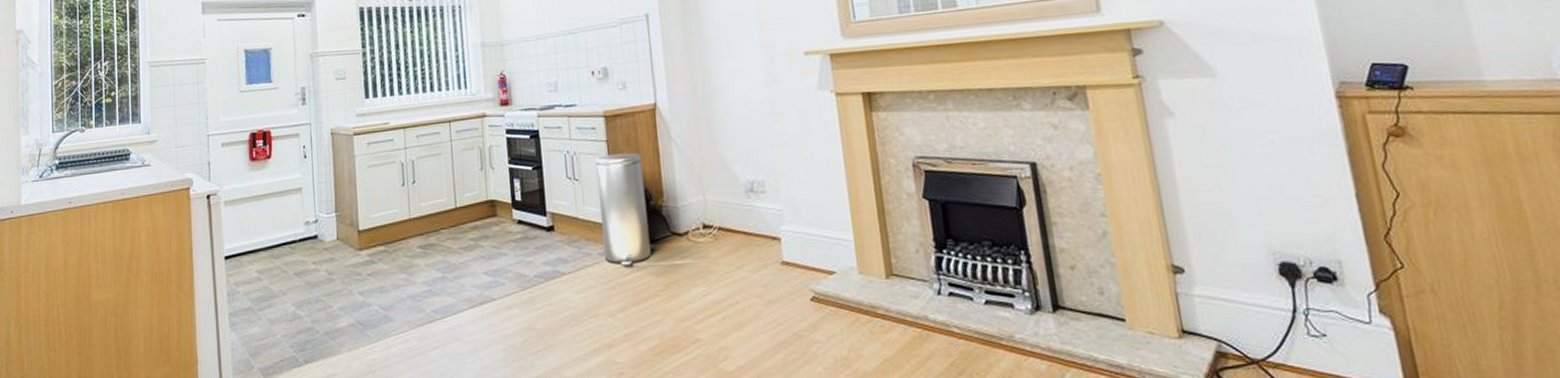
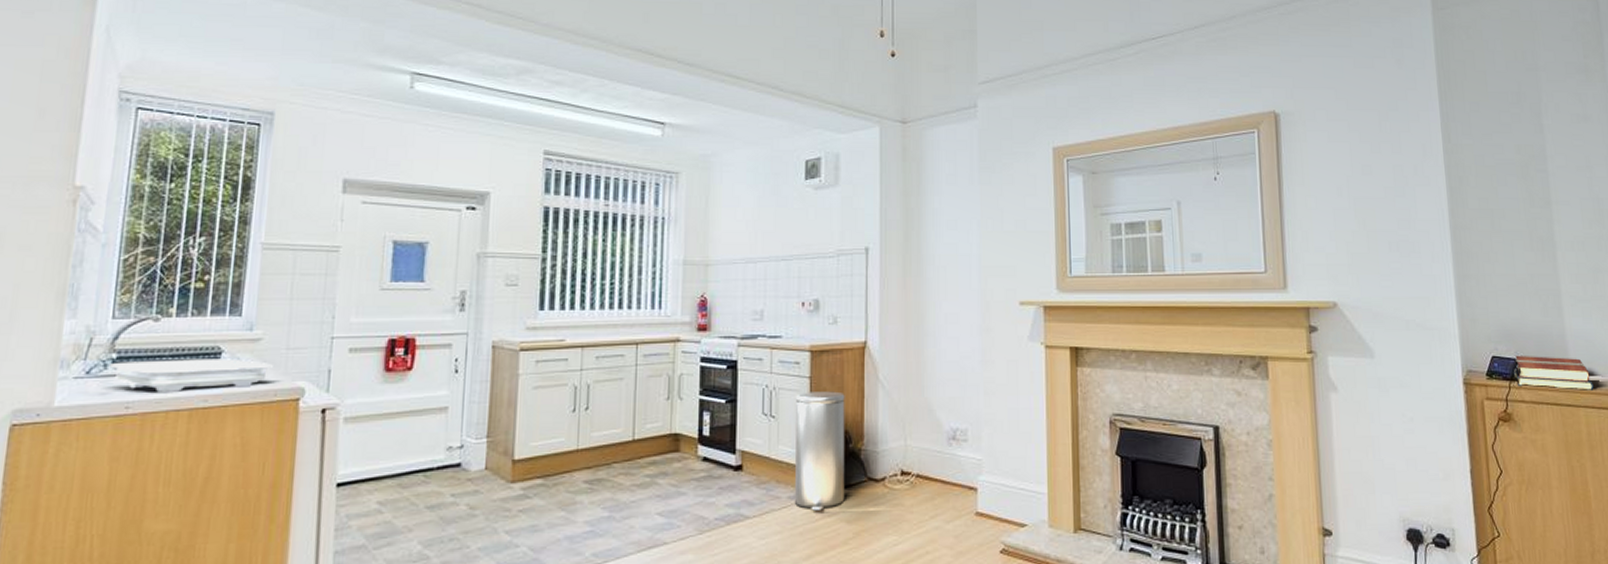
dish rack: none [54,158,167,190] -> present [108,358,273,394]
books: none [1402,57,1519,96] -> present [1513,355,1594,392]

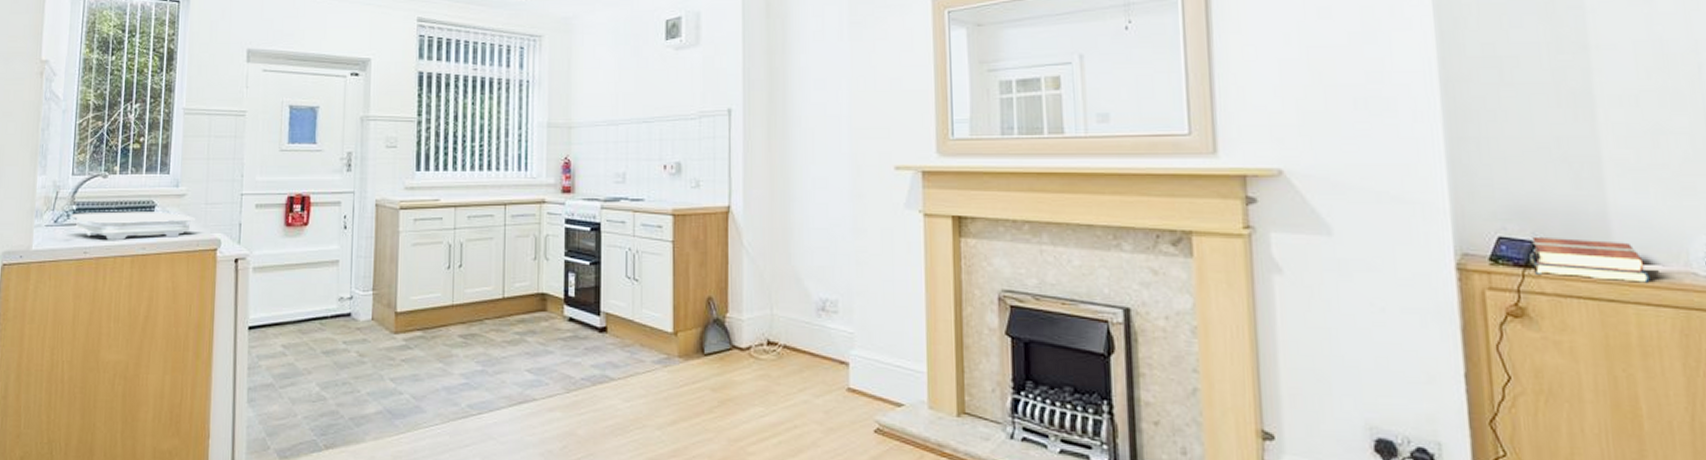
pedal bin: present [795,391,845,511] -> none [658,256,709,377]

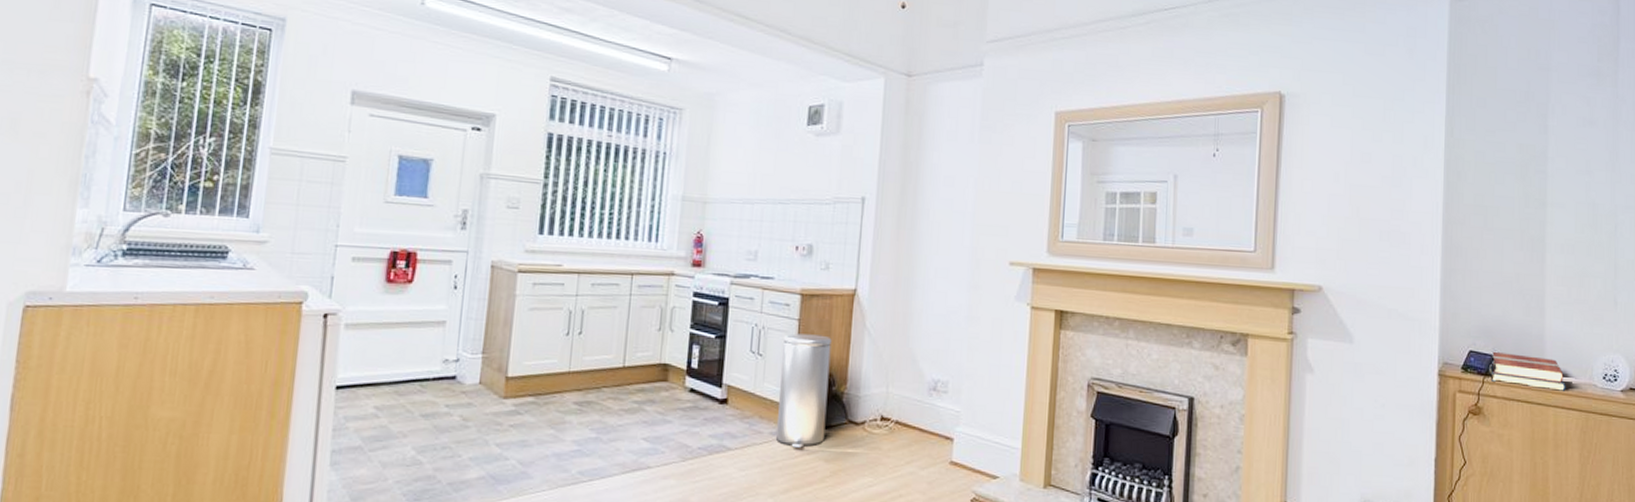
dish rack: present [70,211,195,241] -> none [119,253,278,288]
pedal bin: none [658,256,709,377] -> present [776,333,832,448]

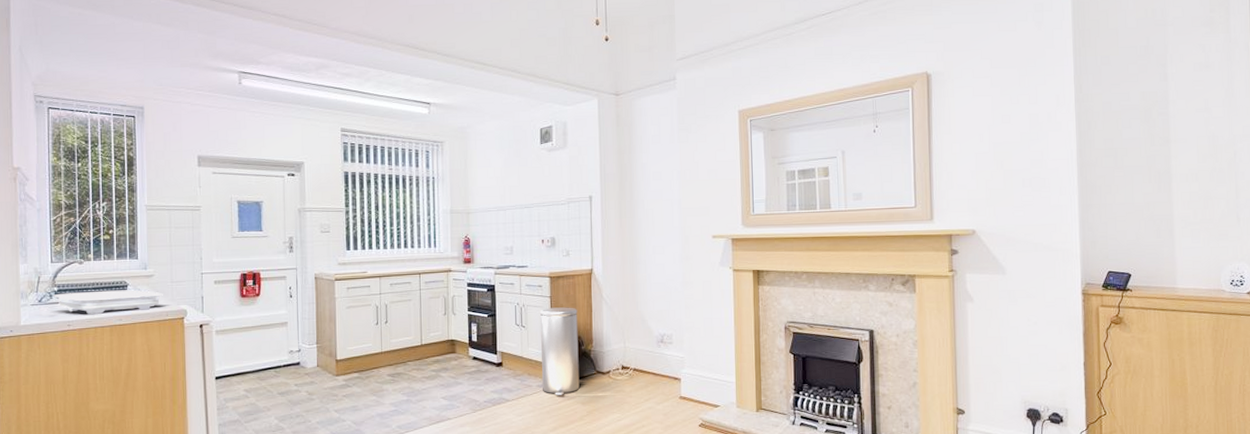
dish rack: none [119,253,278,288] -> present [53,289,163,315]
books: present [1488,351,1566,392] -> none [1126,270,1197,299]

